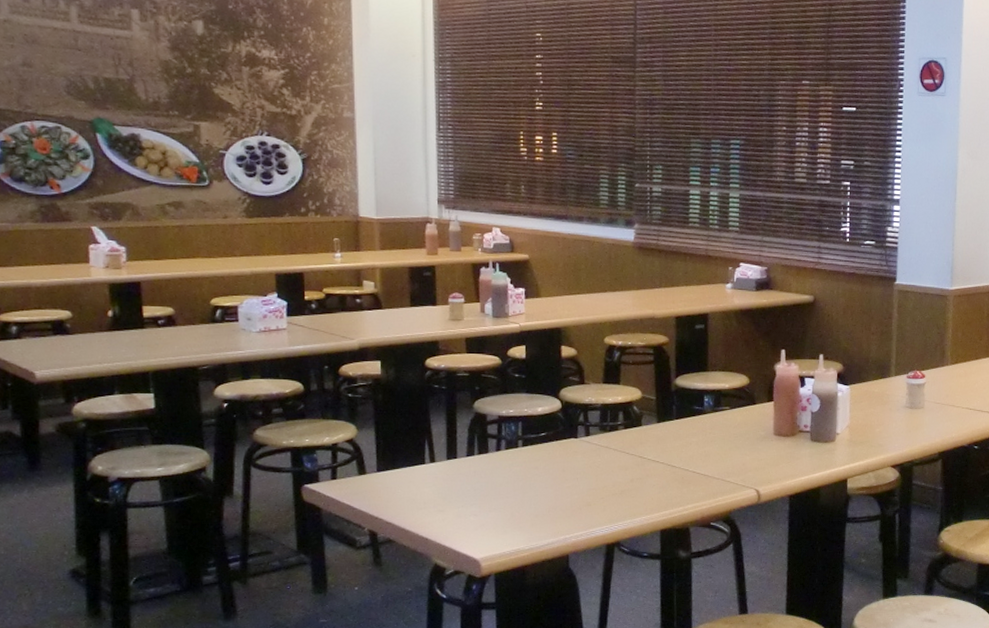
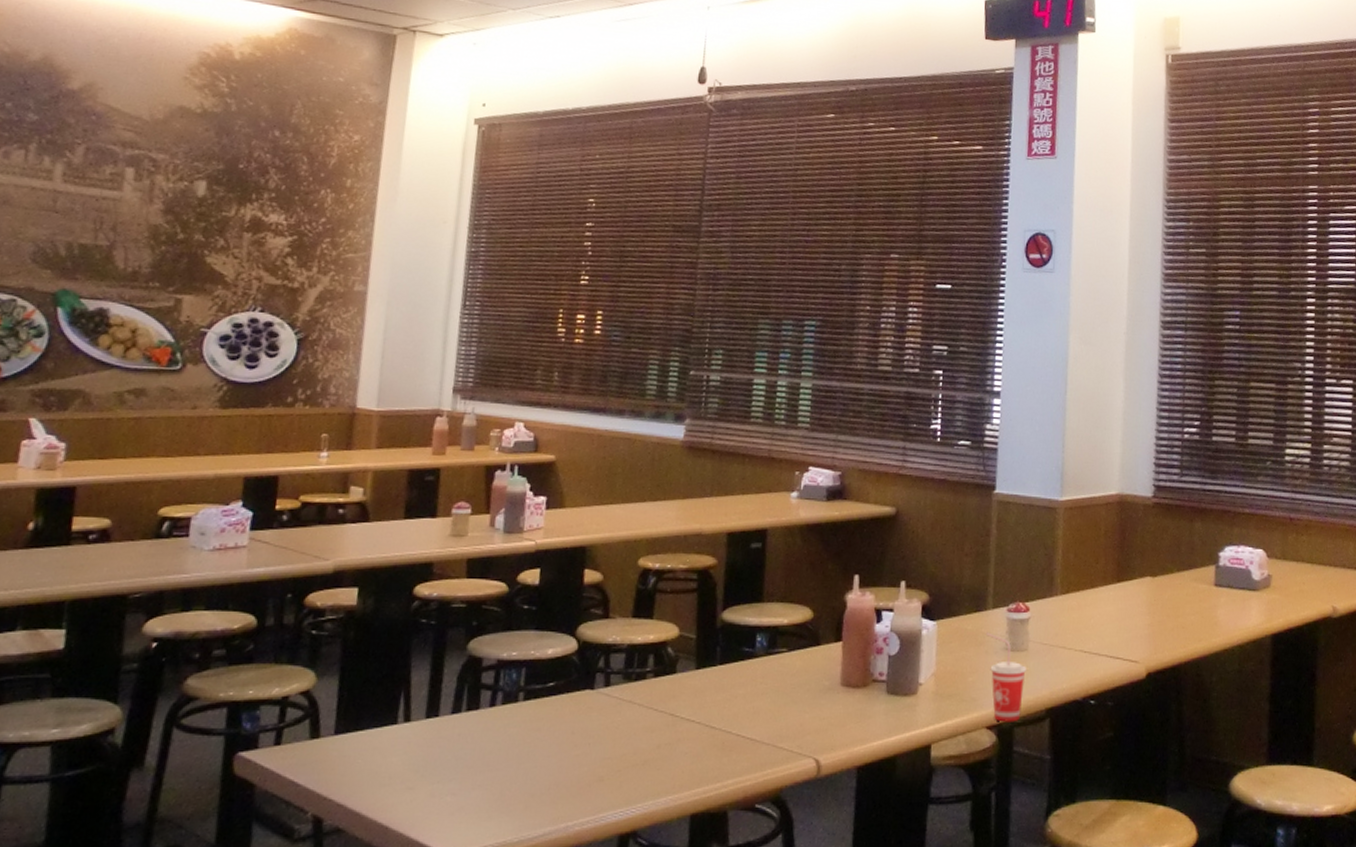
beverage cup: none [890,394,923,462] -> present [986,632,1026,722]

